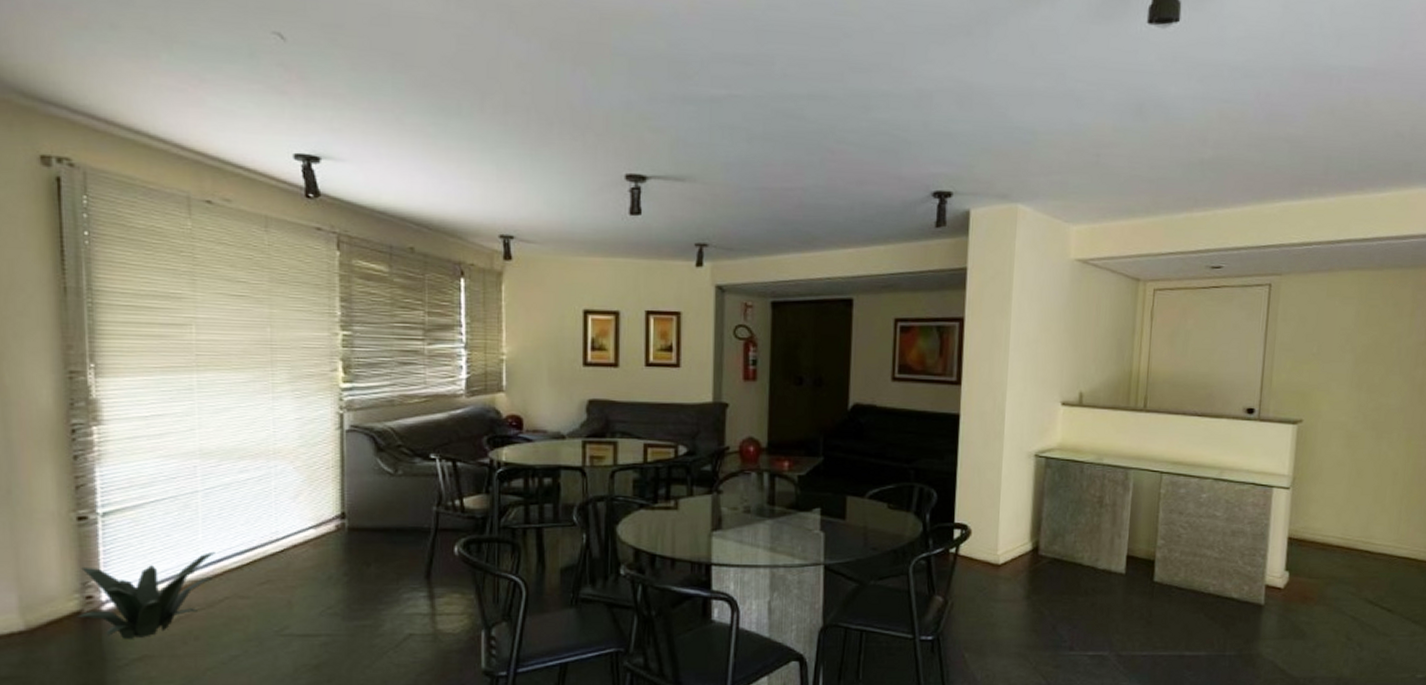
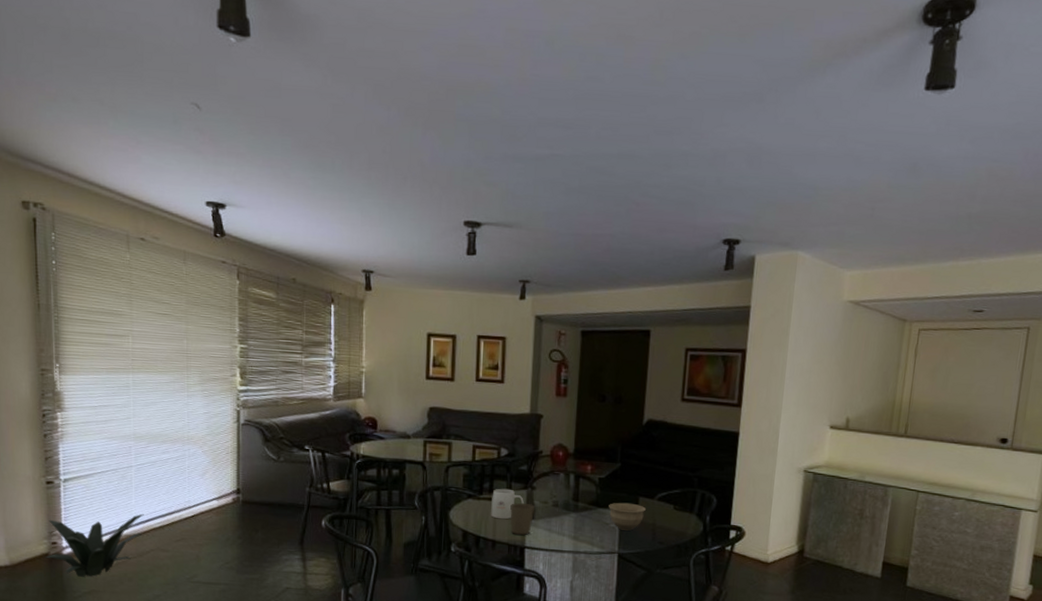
mug: none [668,494,709,532] -> present [491,488,524,520]
dixie cup: none [692,511,723,549] -> present [510,503,535,535]
bowl: none [811,503,856,537] -> present [608,502,647,531]

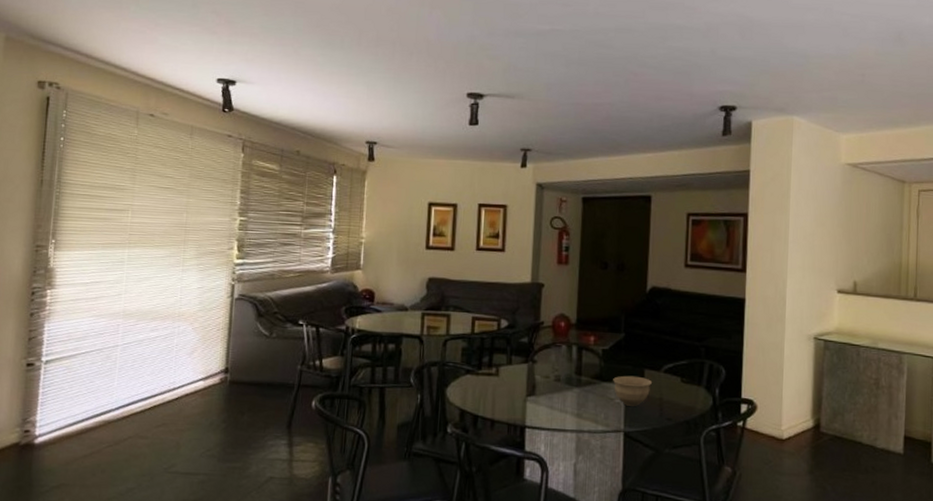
plant: present [45,513,144,577] -> none [15,396,126,469]
mug: present [491,488,524,520] -> none [490,362,525,397]
dixie cup: present [510,503,535,535] -> none [510,378,536,413]

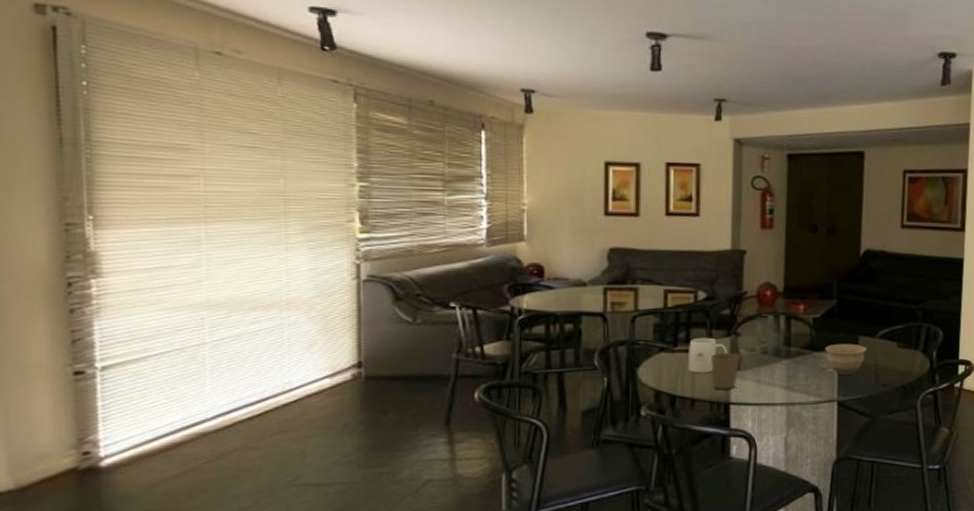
mug: none [490,362,525,397] -> present [688,337,727,374]
dixie cup: none [510,378,536,413] -> present [711,353,741,389]

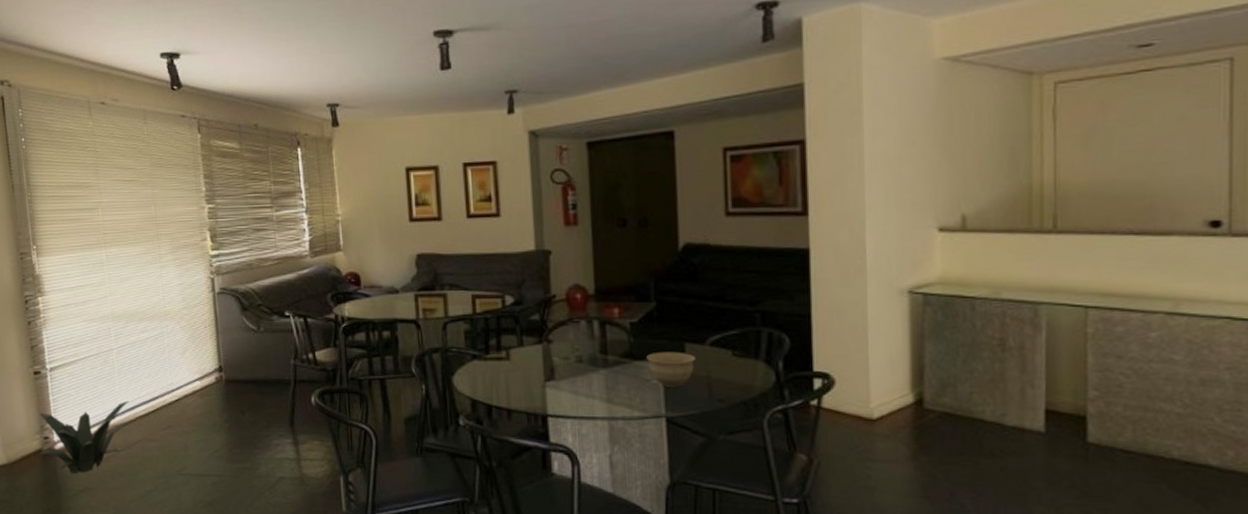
plant: none [72,403,224,494] -> present [39,400,129,474]
mug: present [688,337,727,374] -> none [500,344,540,383]
dixie cup: present [711,353,741,389] -> none [524,361,555,400]

